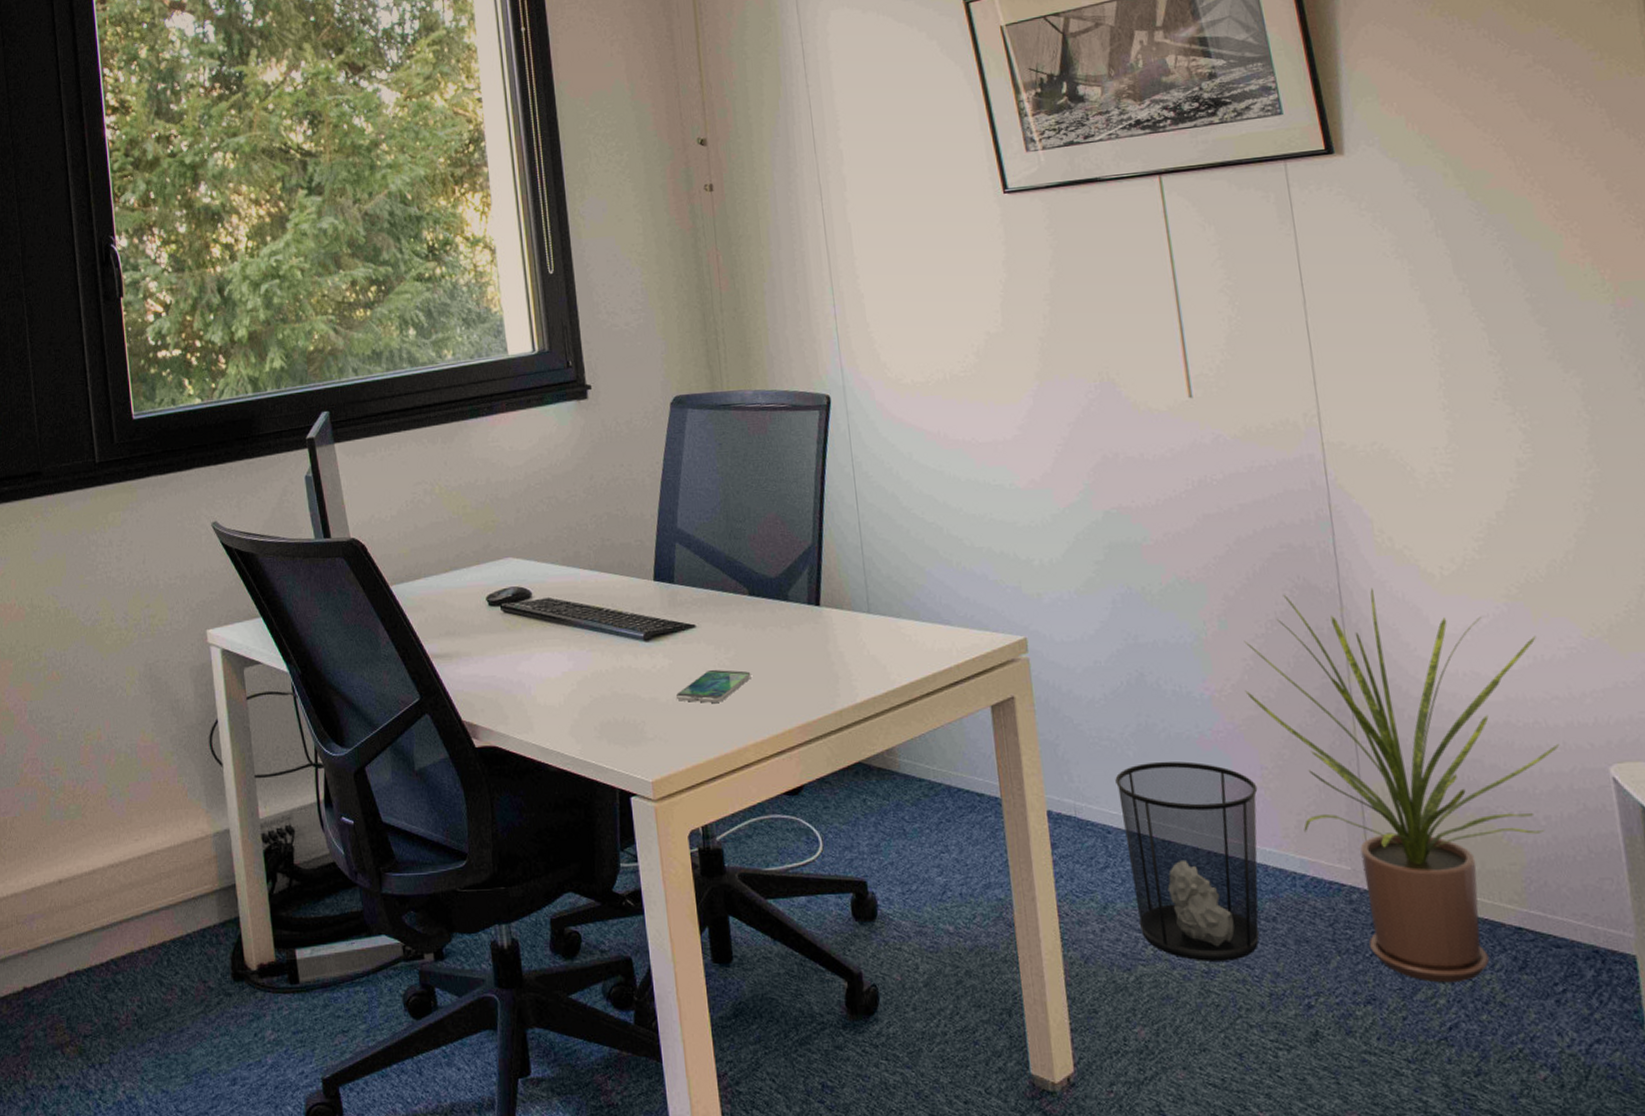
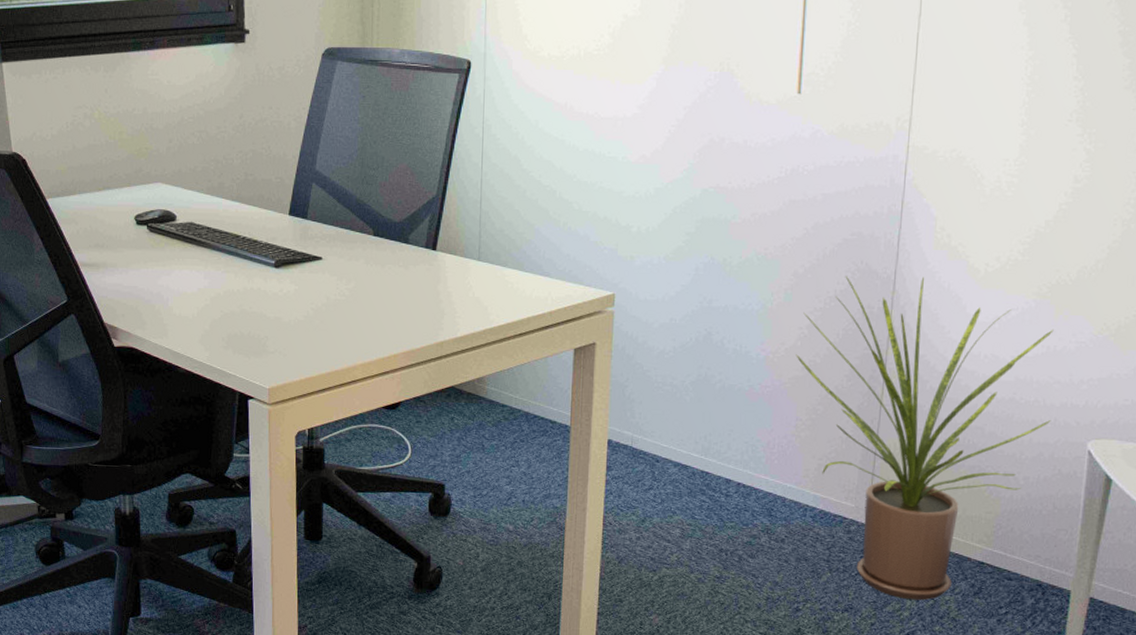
smartphone: present [675,670,751,703] -> none [297,298,367,326]
waste bin: present [1115,761,1259,962] -> none [670,407,790,570]

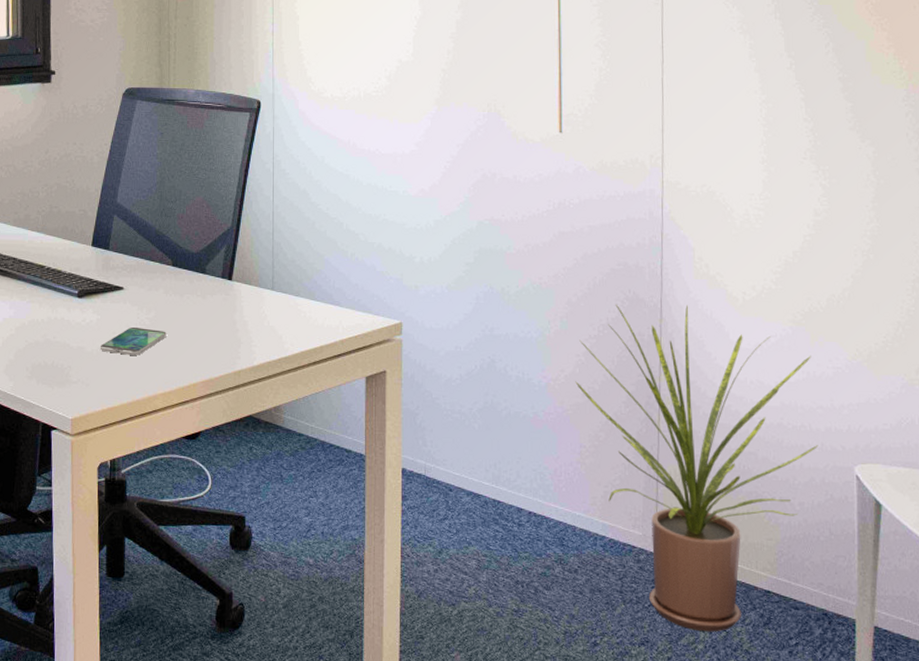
smartphone: none [297,298,367,326] -> present [100,327,167,355]

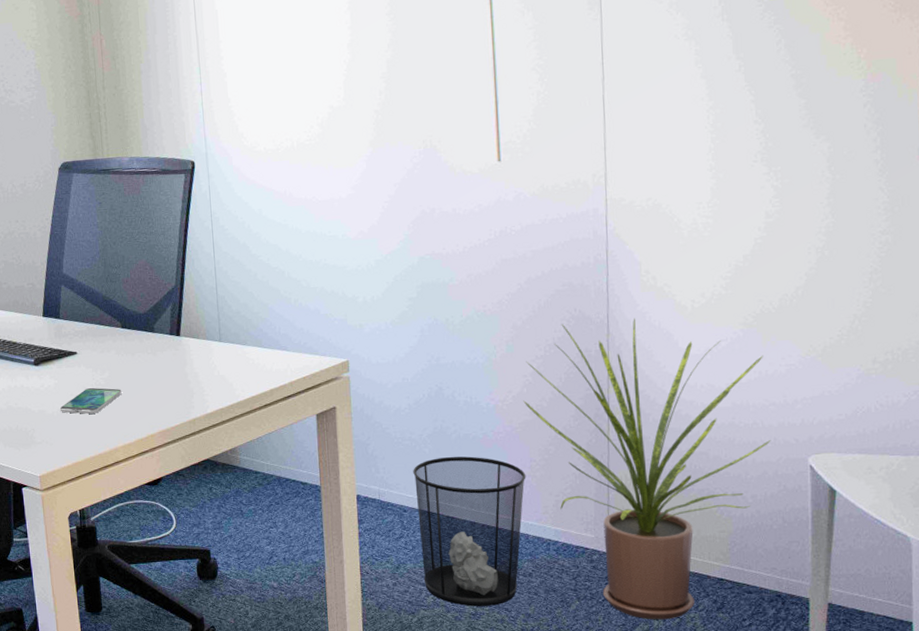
waste bin: none [461,434,576,603] -> present [413,456,526,607]

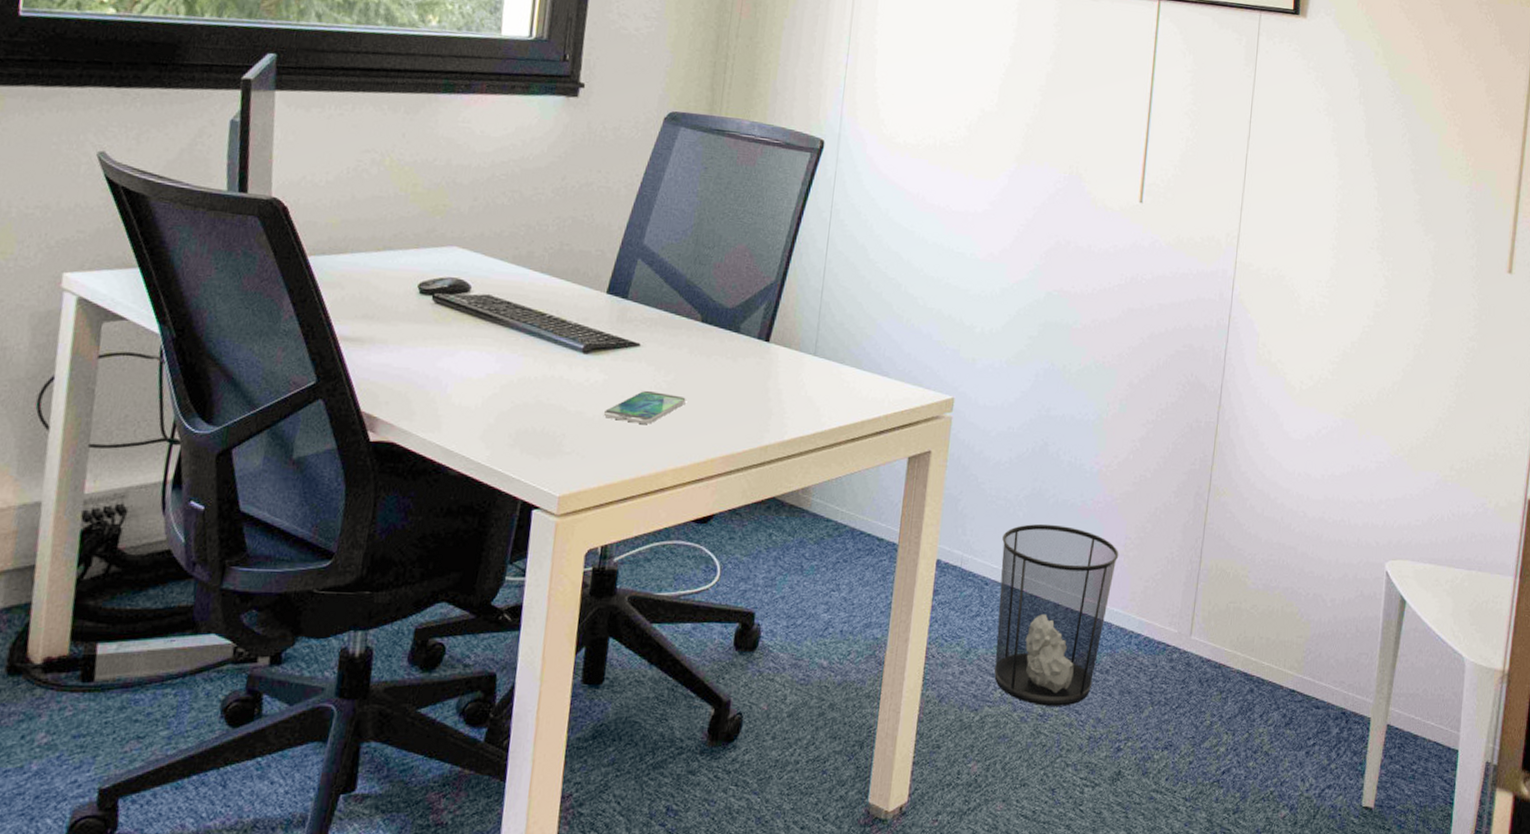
house plant: present [523,318,771,620] -> none [1128,388,1358,734]

